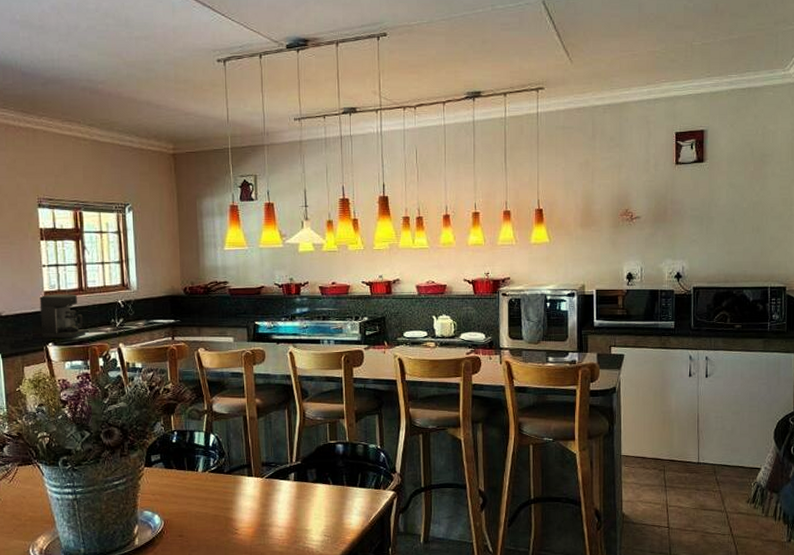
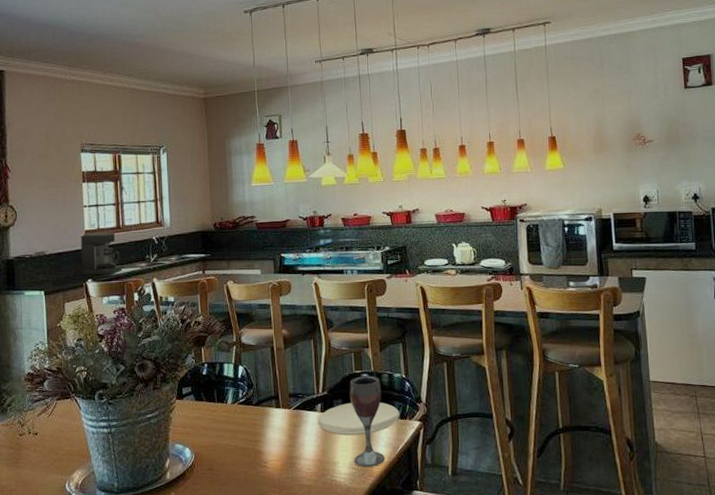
plate: none [290,472,373,504] -> present [317,402,399,436]
cup: none [323,446,358,535] -> present [349,375,385,468]

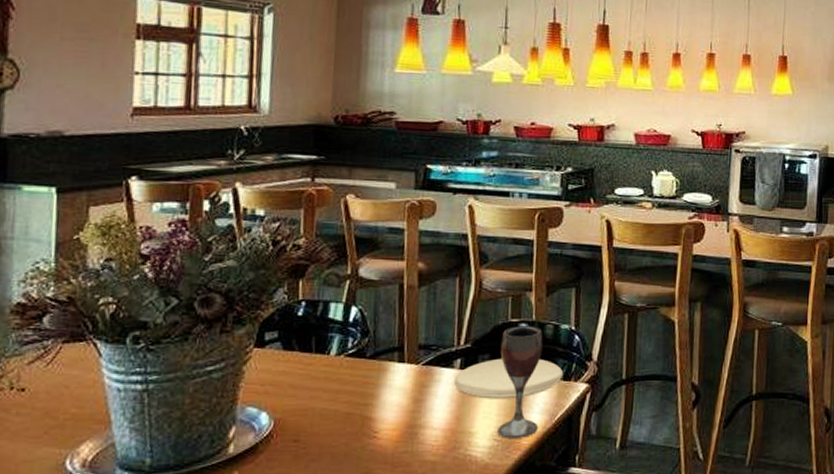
coffee maker: present [80,232,122,276] -> none [120,111,188,174]

